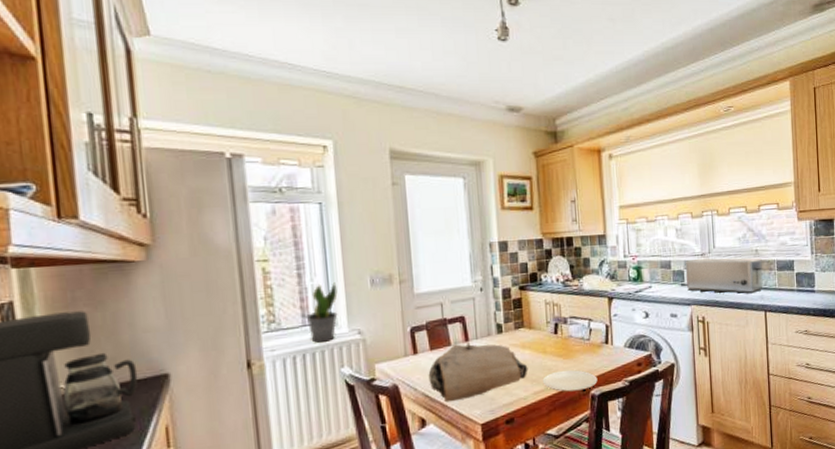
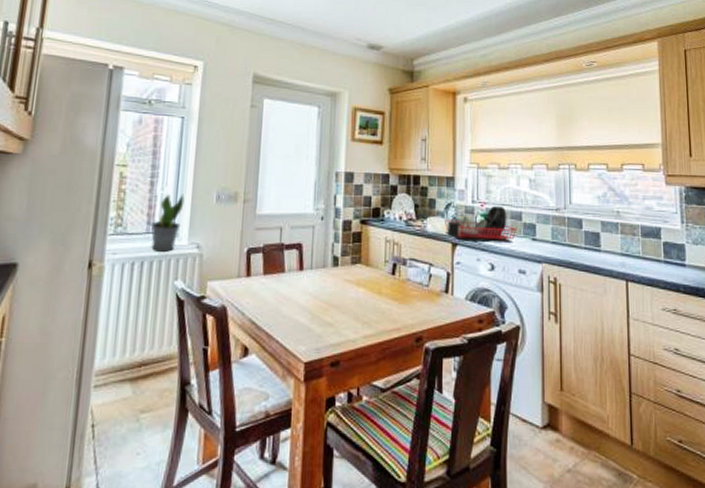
bag: present [428,342,528,403] -> none [257,271,361,333]
plate: present [542,369,598,392] -> none [374,315,434,341]
dish rack: none [600,257,668,295] -> present [445,205,518,243]
toaster: present [686,257,763,295] -> none [538,213,625,260]

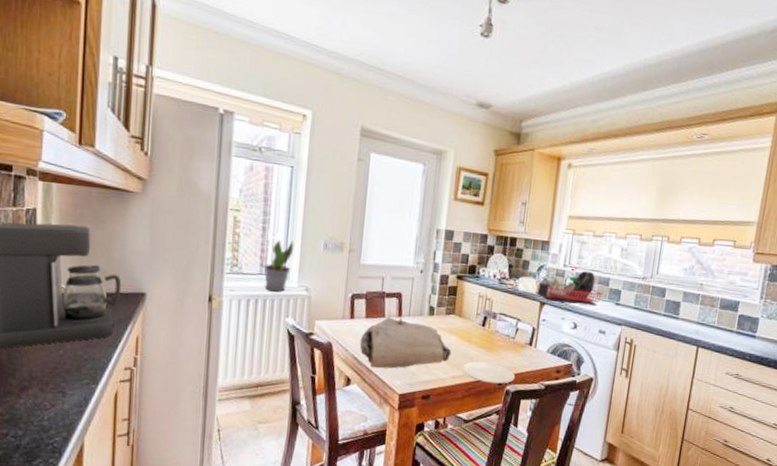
bag: none [257,271,361,333] -> present [359,317,452,369]
plate: none [374,315,434,341] -> present [462,361,515,384]

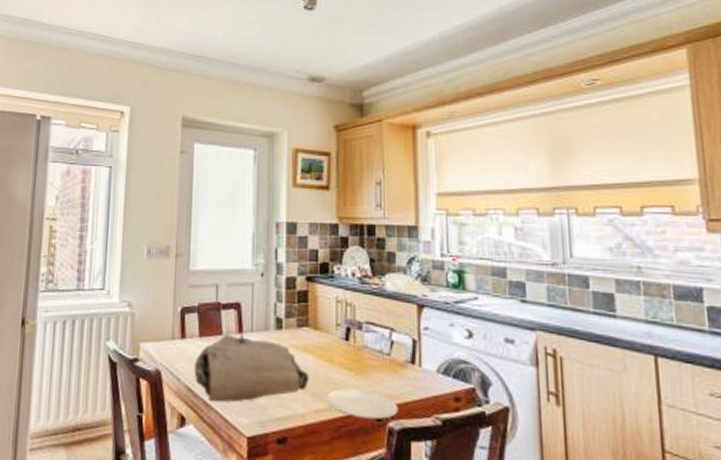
potted plant: present [263,239,294,292] -> none [81,248,114,310]
dish rack: present [536,270,603,306] -> none [408,259,501,305]

